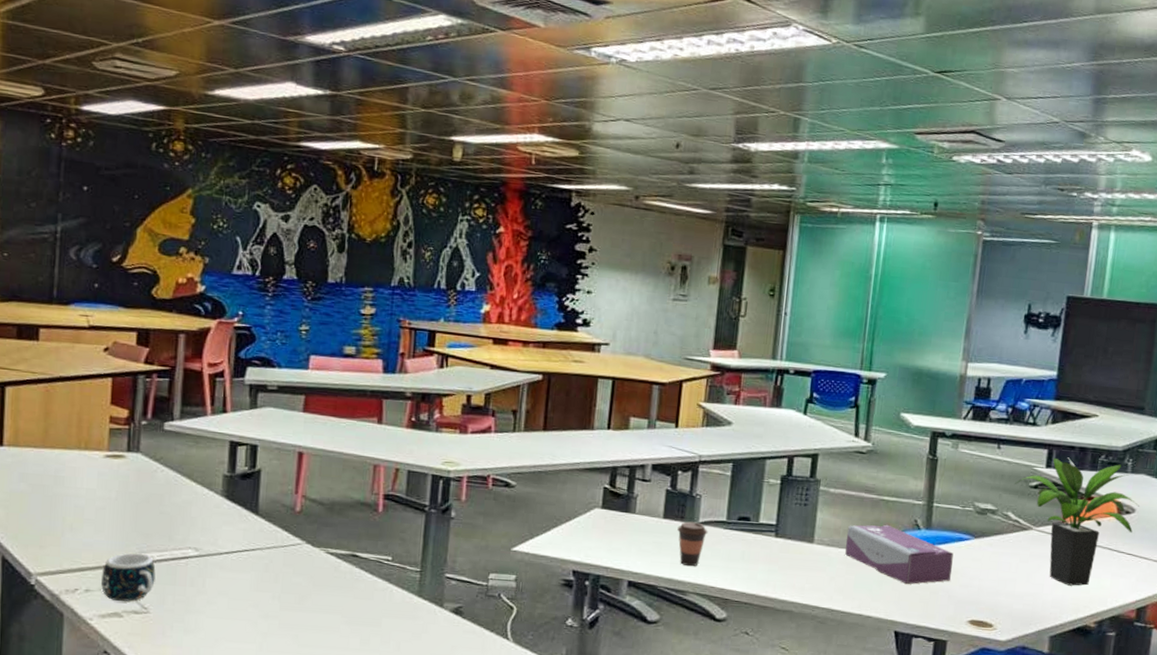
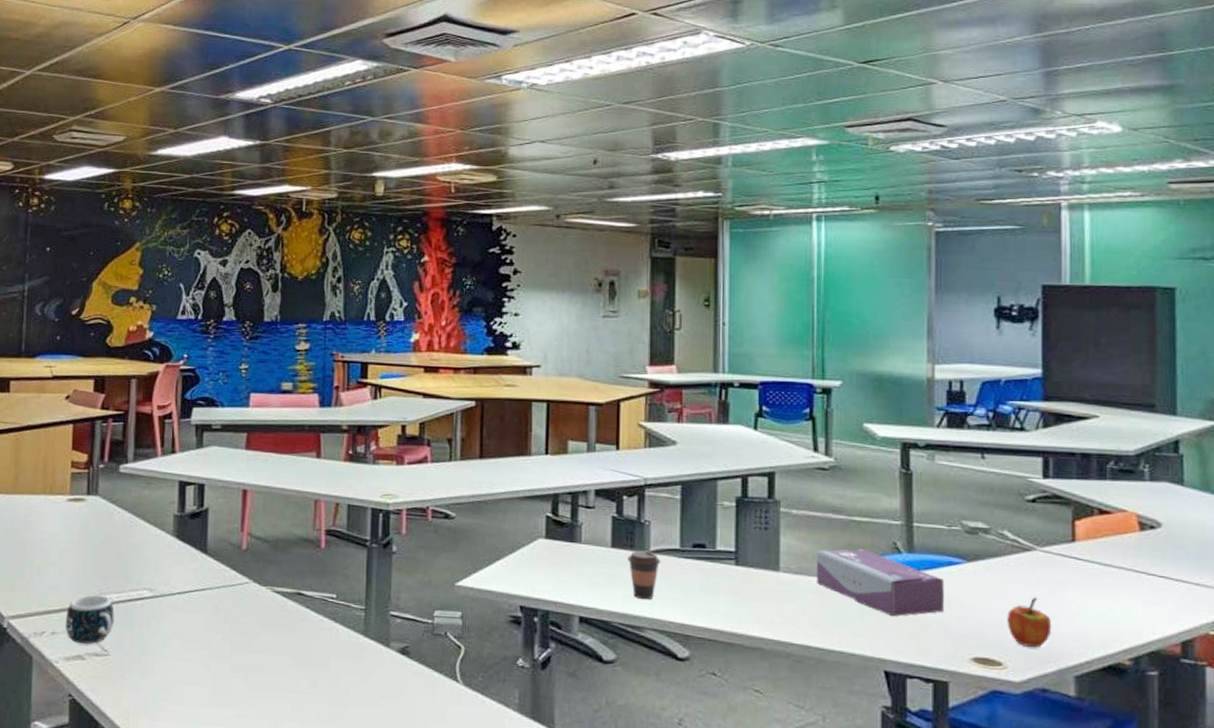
apple: none [1001,570,1037,612] -> present [1007,598,1052,647]
potted plant: present [1015,457,1140,586] -> none [1008,465,1166,616]

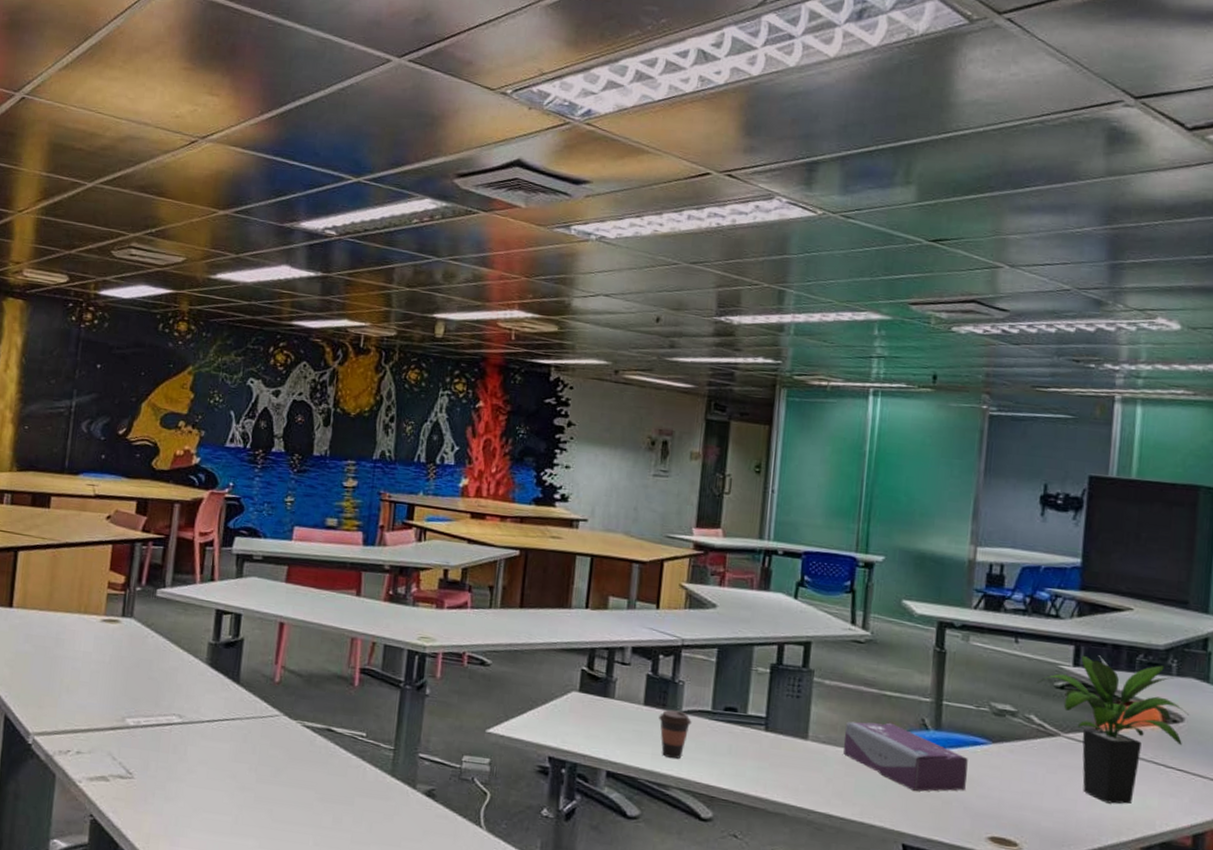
mug: present [66,594,114,644] -> none [91,716,142,766]
apple: present [1007,598,1052,647] -> none [1025,782,1070,831]
potted plant: none [1008,465,1166,616] -> present [1037,655,1189,804]

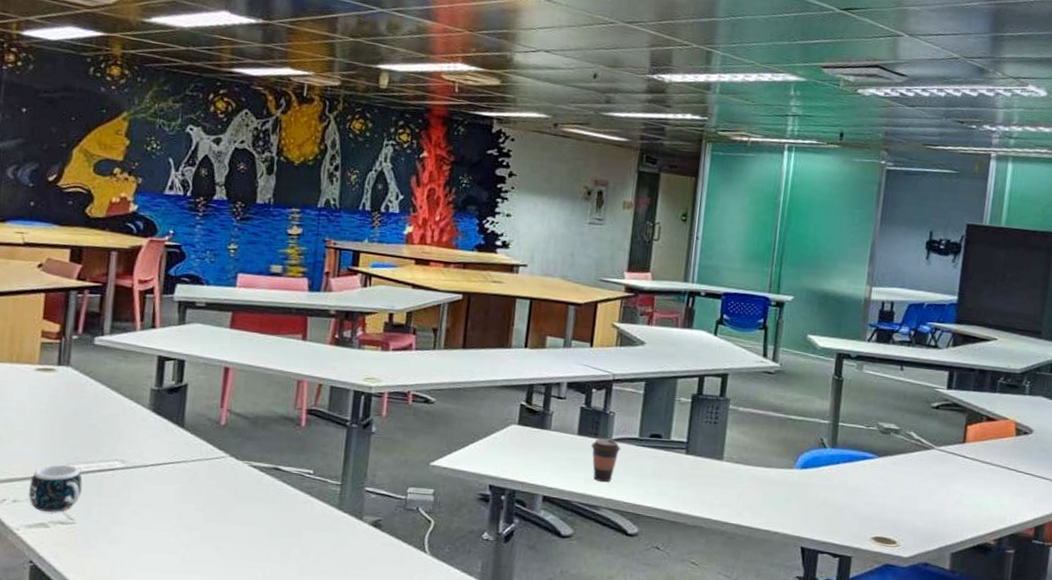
mug: none [91,716,142,766] -> present [29,464,83,513]
tissue box: present [844,721,968,792] -> none [753,443,858,502]
potted plant: present [1037,655,1189,804] -> none [917,379,1037,504]

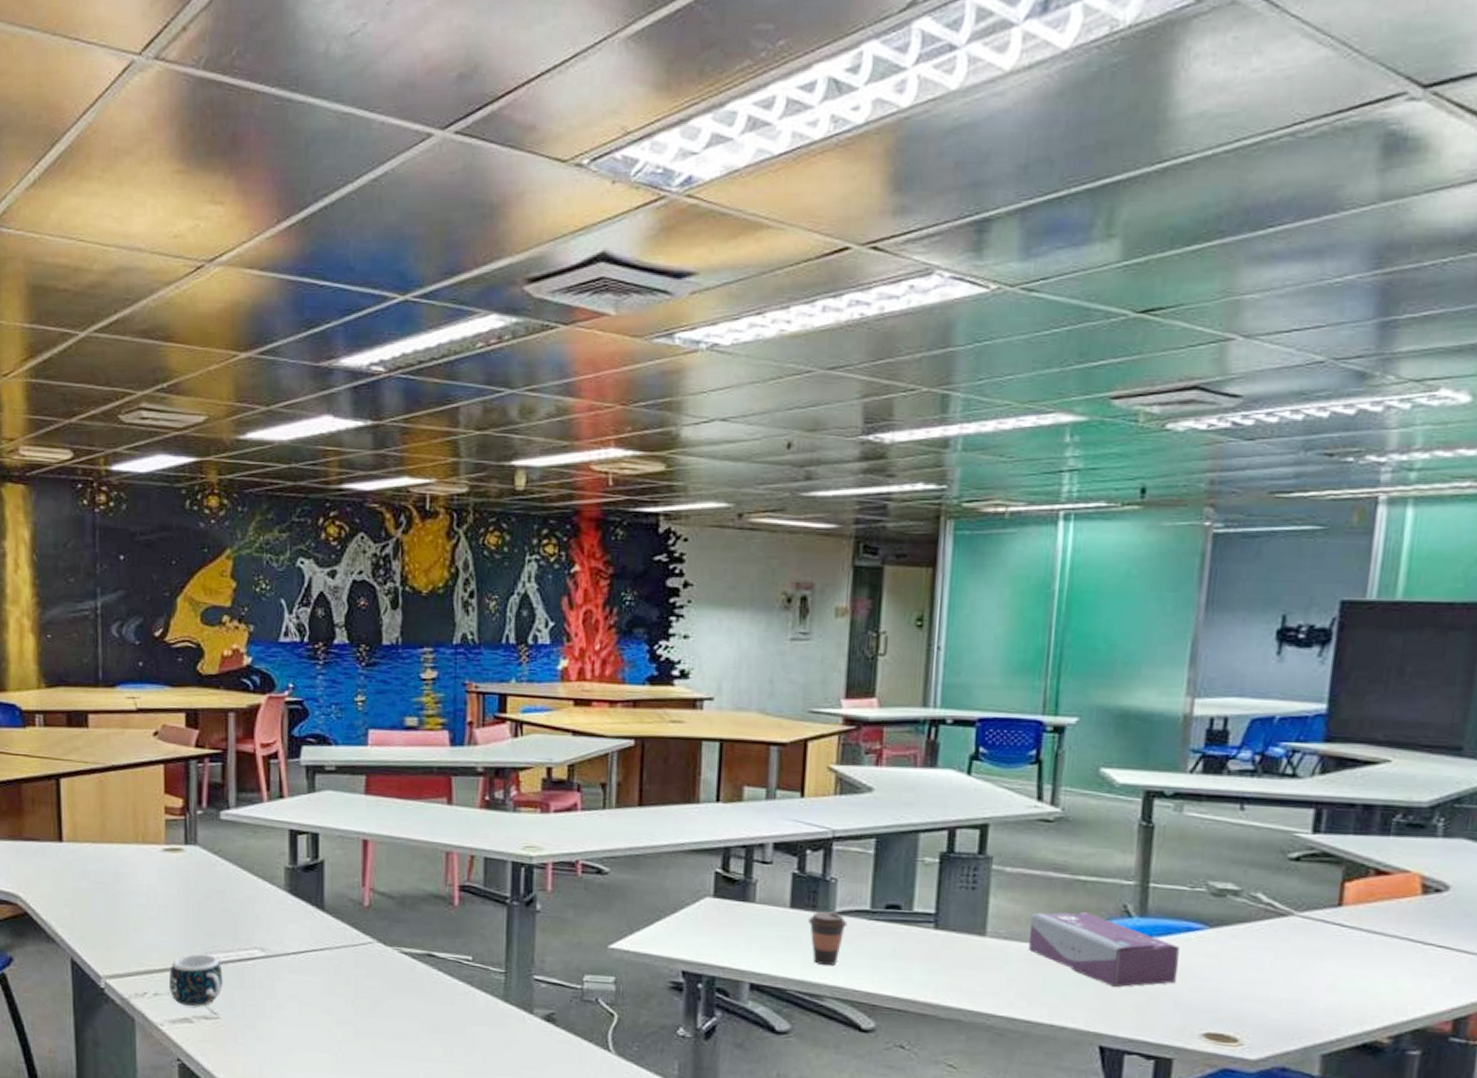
tissue box: none [753,443,858,502] -> present [1029,911,1180,988]

